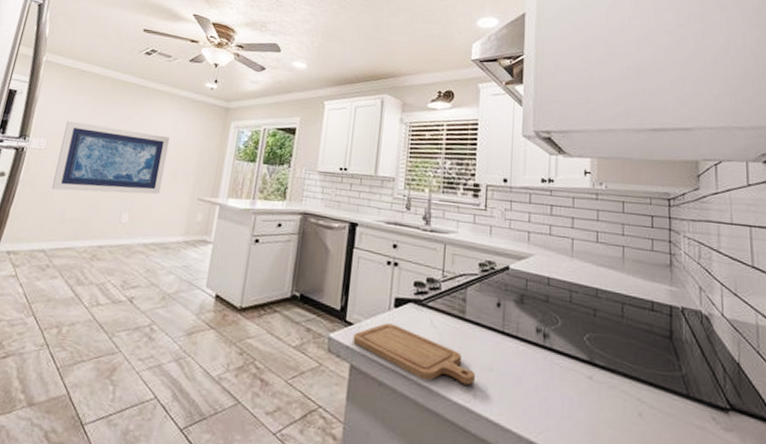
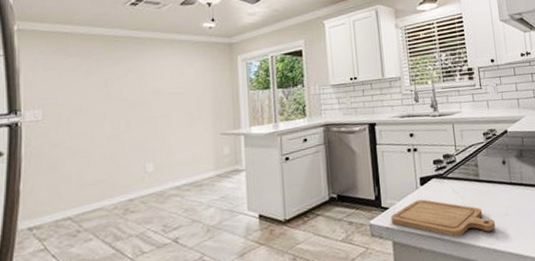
wall art: present [52,120,170,195] -> none [61,82,181,158]

